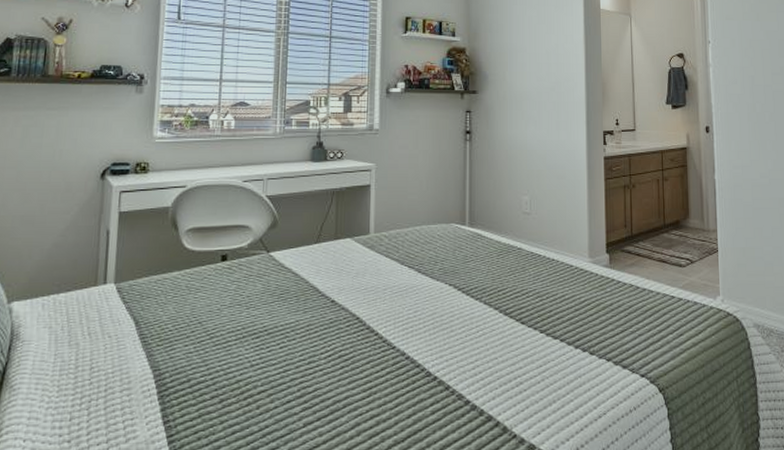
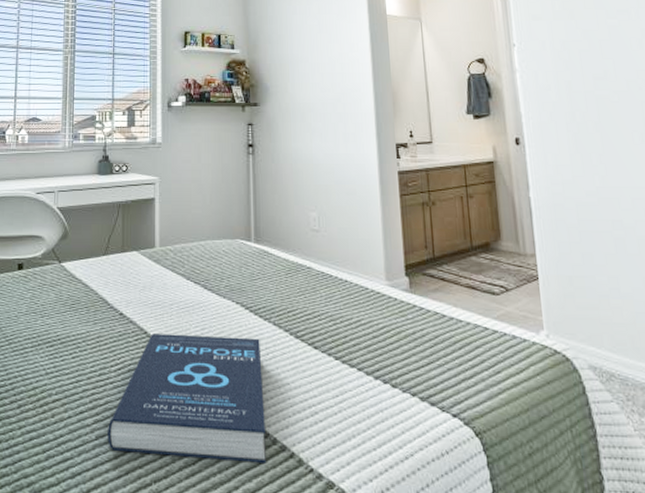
book: none [316,317,473,437] -> present [107,333,266,463]

